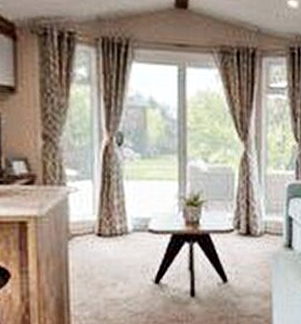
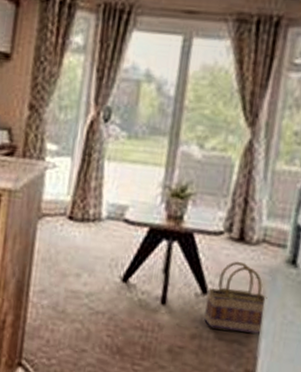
basket: none [226,251,274,309] -> present [204,261,267,334]

